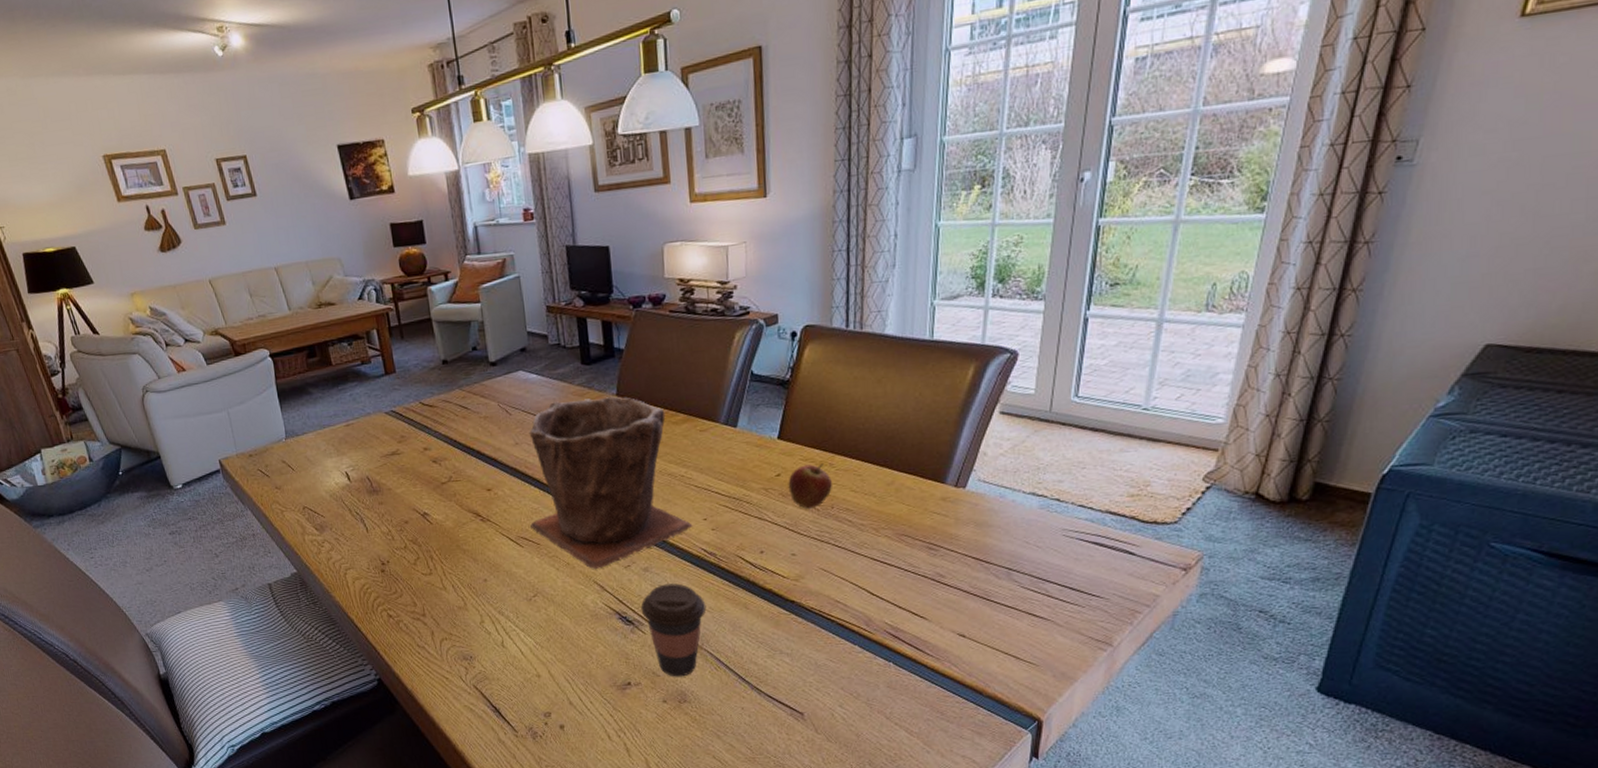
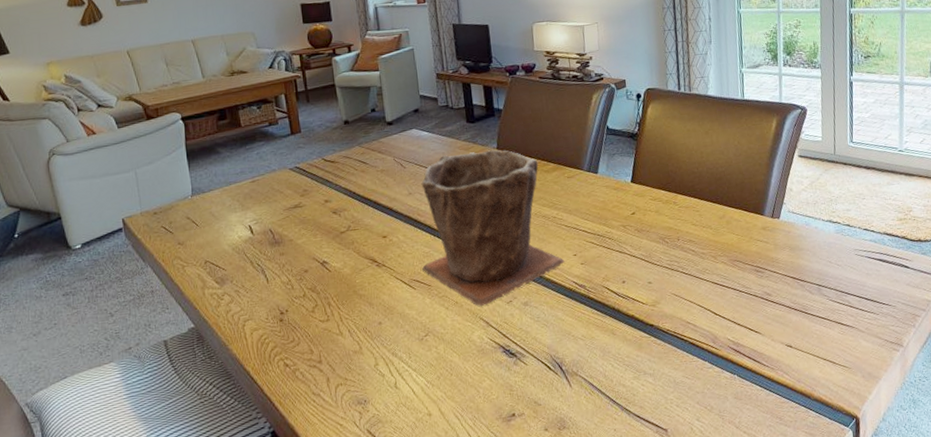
coffee cup: present [640,583,707,677] -> none [522,315,580,405]
fruit: present [788,463,832,509] -> none [641,202,677,242]

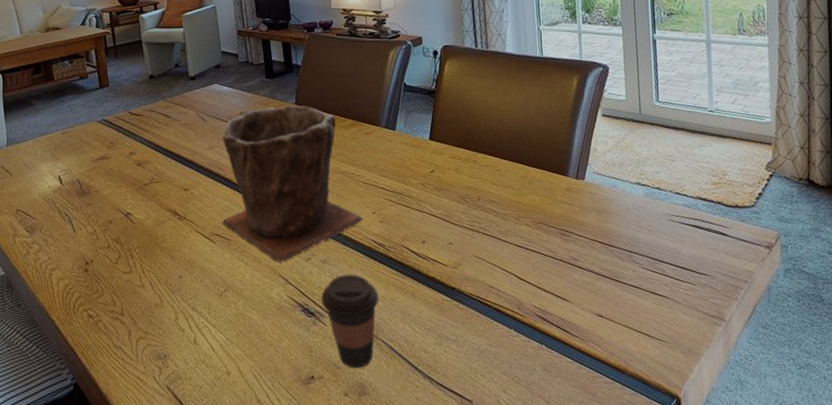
coffee cup: none [522,315,580,405] -> present [321,274,379,369]

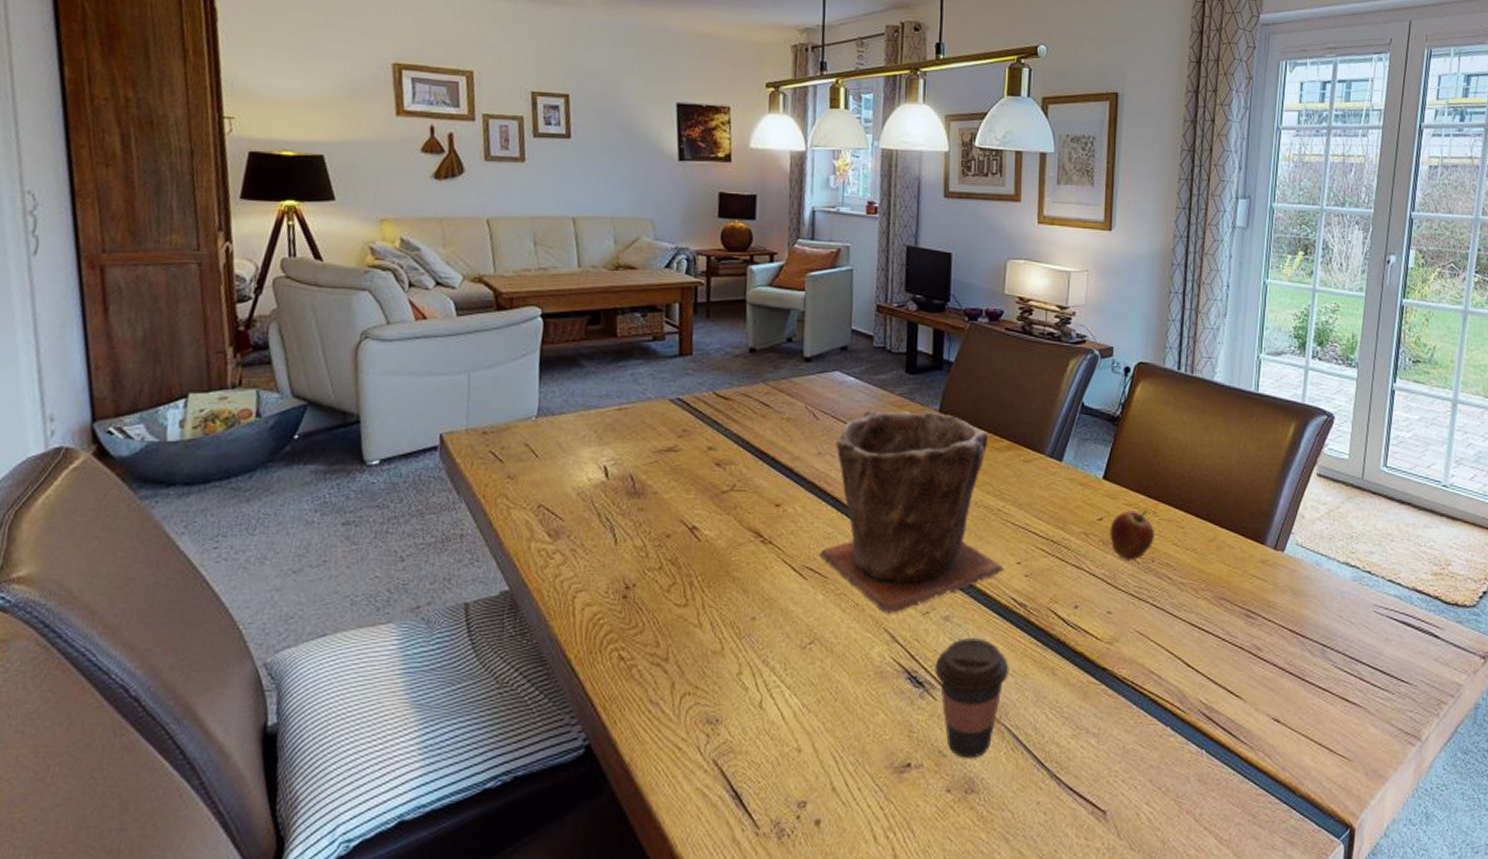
fruit: none [440,160,478,201] -> present [1110,510,1154,560]

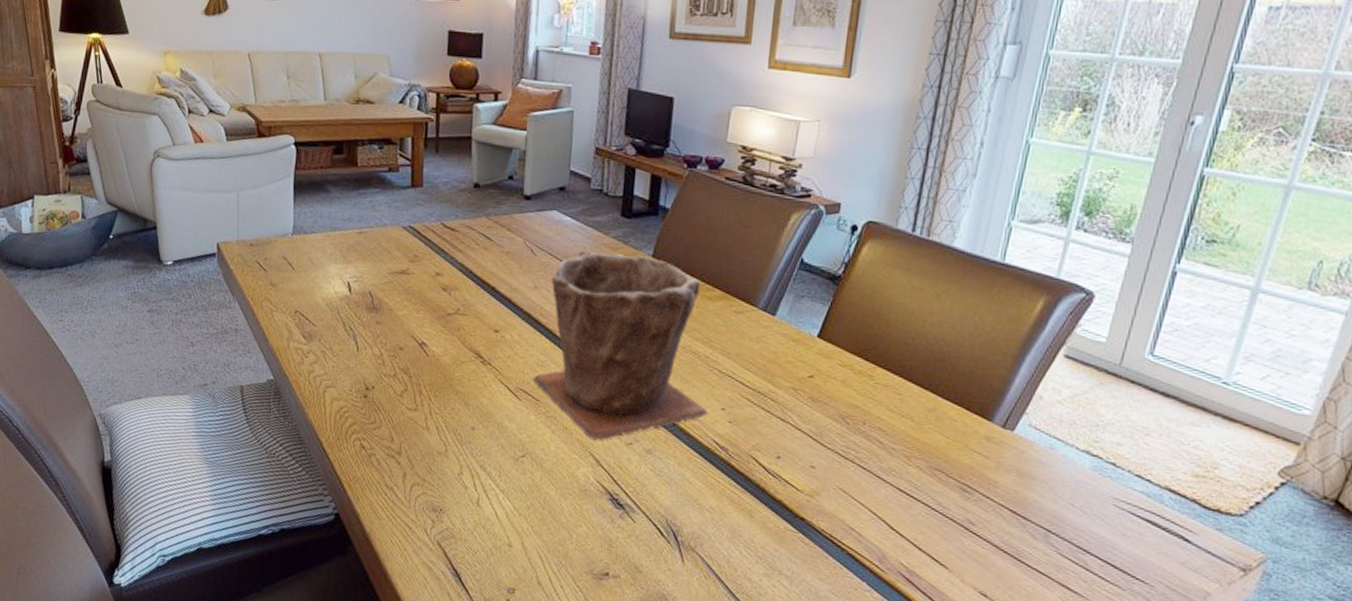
coffee cup: present [934,638,1010,759] -> none [635,471,707,579]
fruit: present [1110,510,1154,560] -> none [819,371,869,420]

